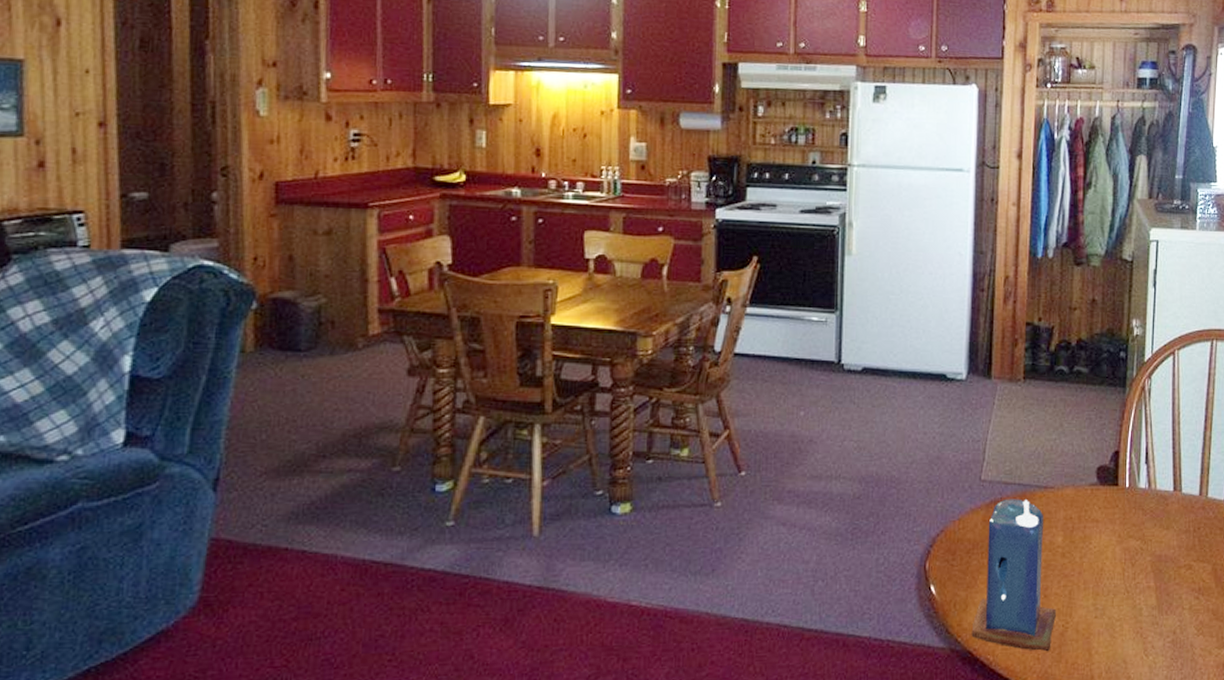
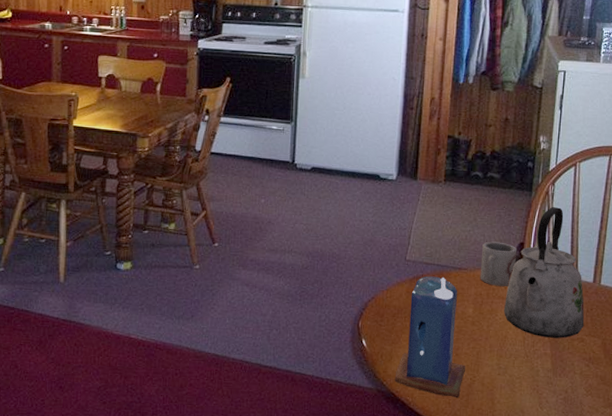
cup: none [1069,451,1112,506] -> present [480,241,517,286]
kettle: none [1098,405,1192,567] -> present [503,207,585,338]

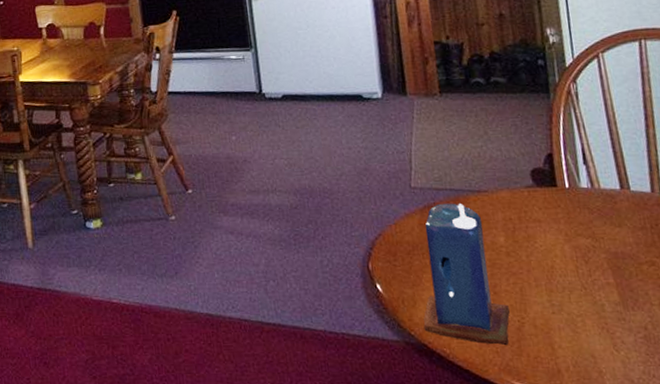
cup: present [480,241,517,286] -> none [501,155,548,208]
kettle: present [503,207,585,338] -> none [542,108,652,264]

